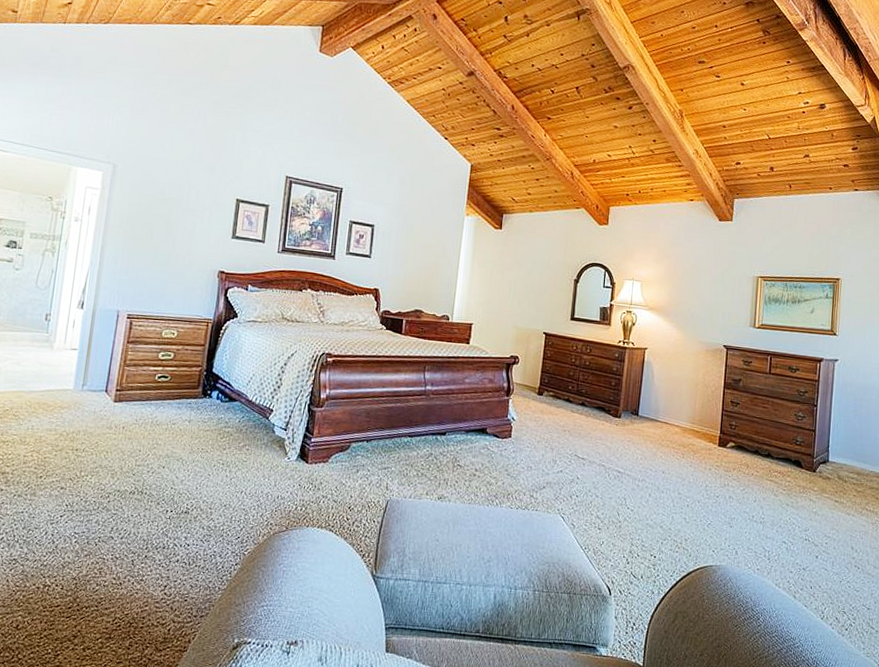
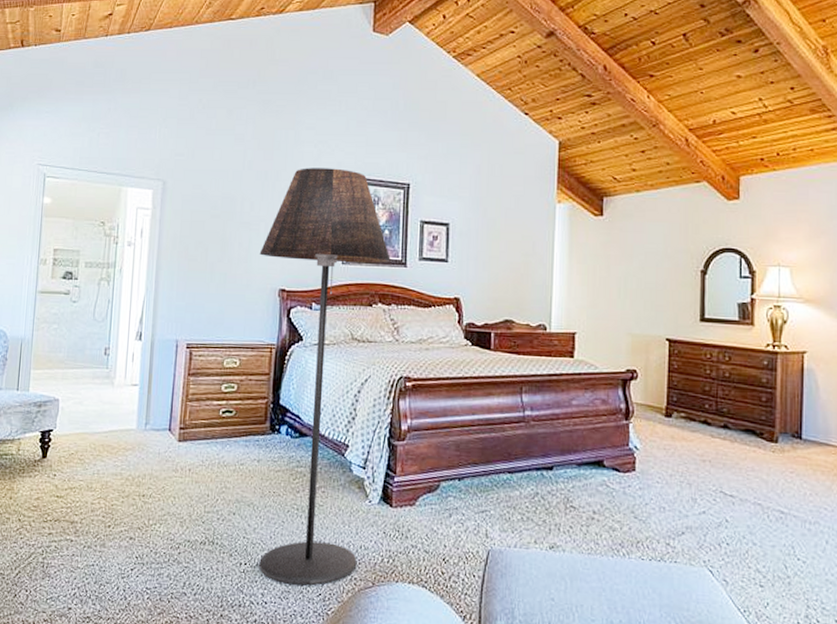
floor lamp: none [184,165,322,530] -> present [259,168,391,586]

